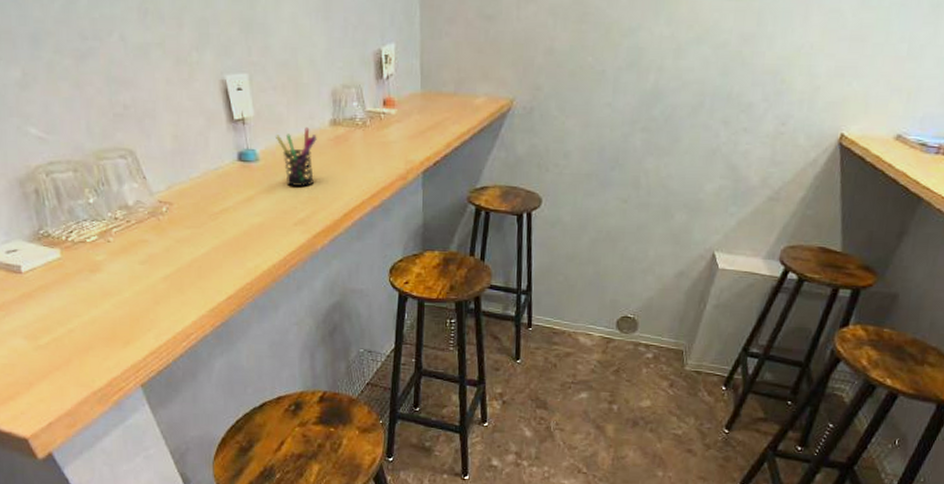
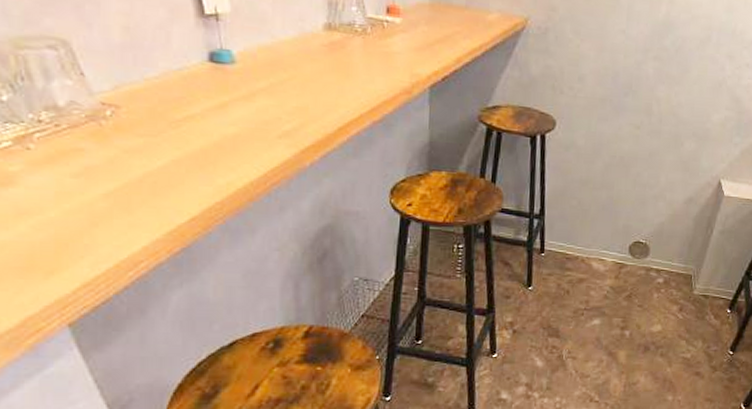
pen holder: present [276,127,317,187] -> none [257,29,308,95]

